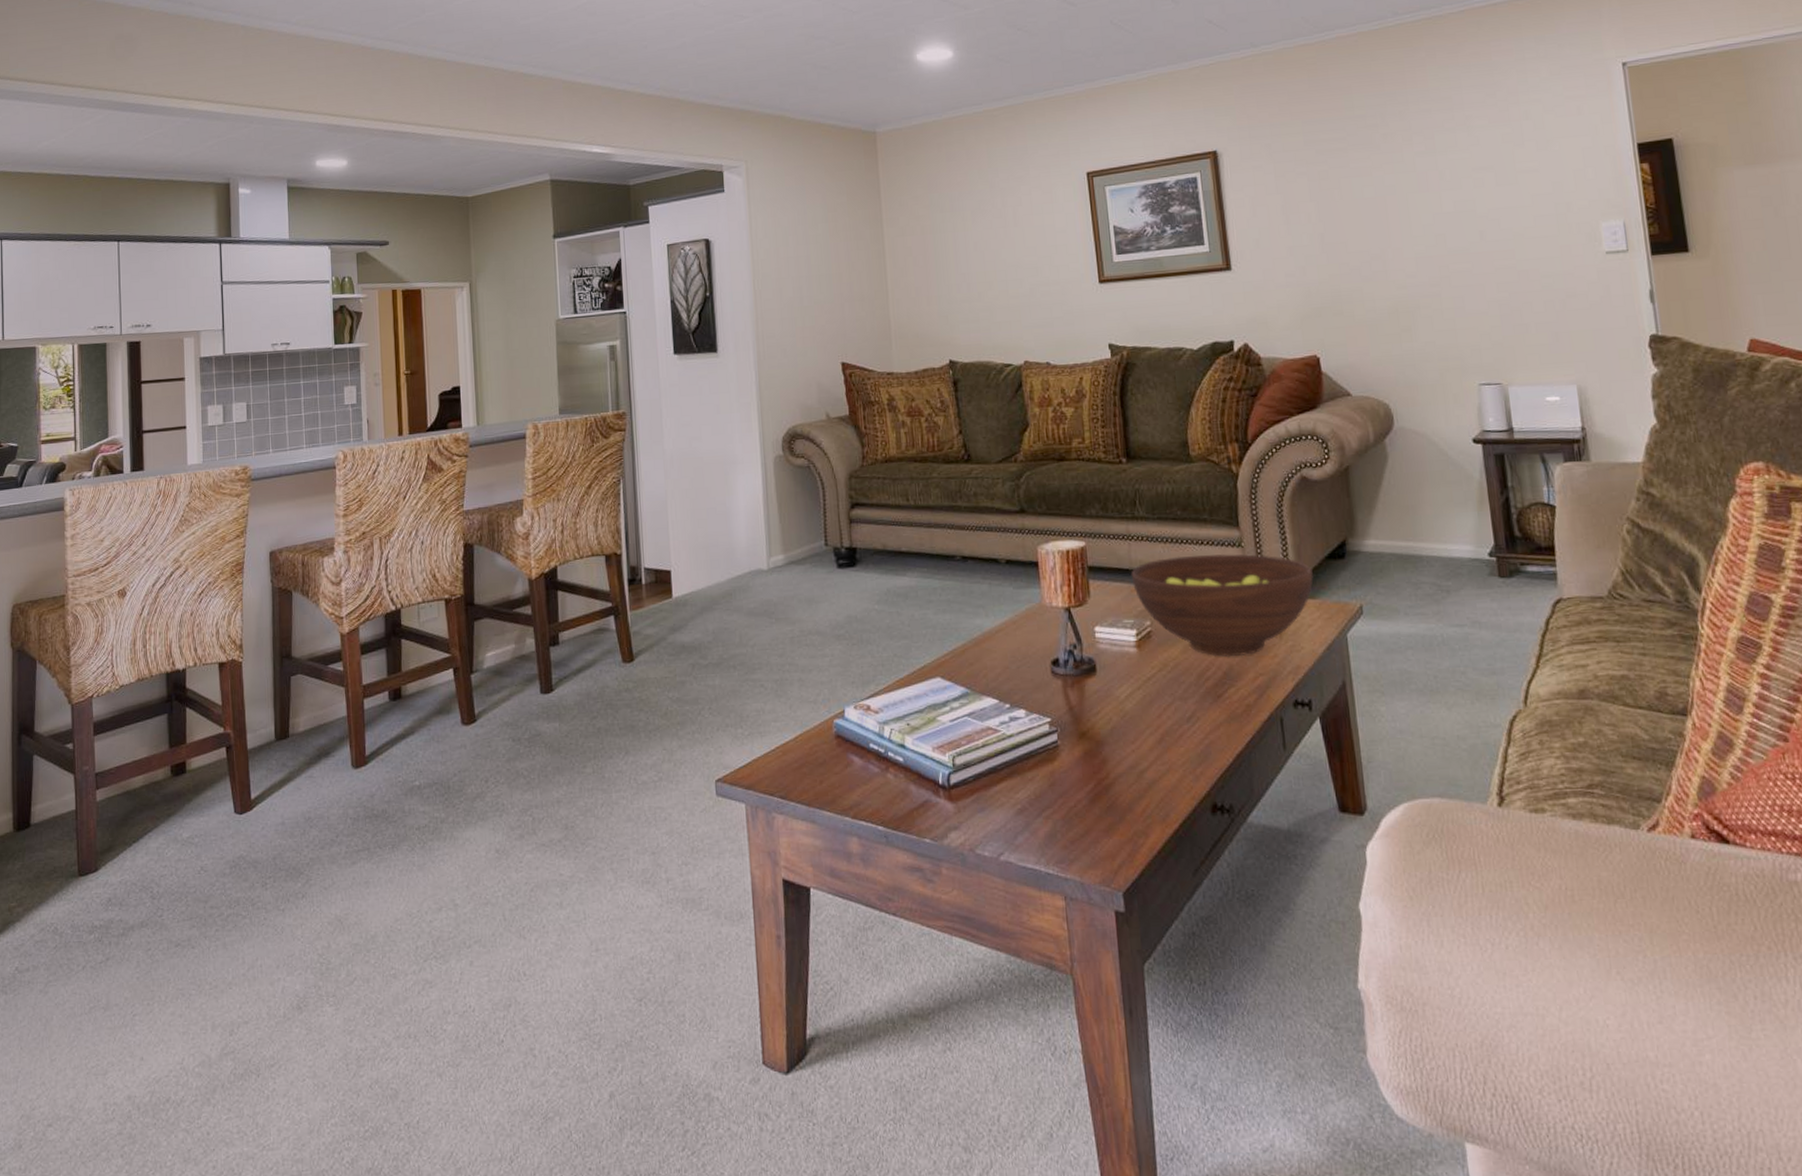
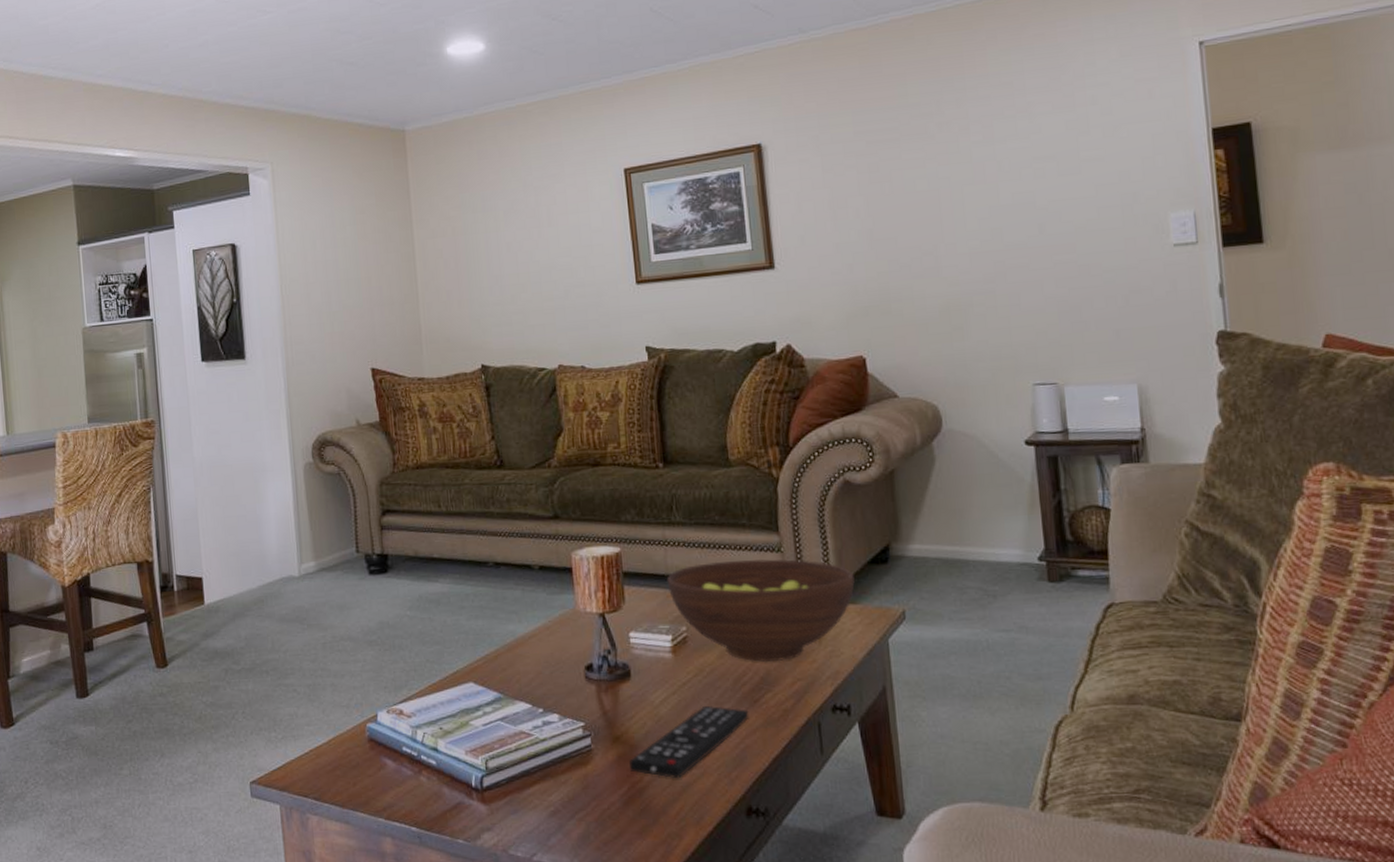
remote control: none [1096,700,1213,776] -> present [629,705,749,779]

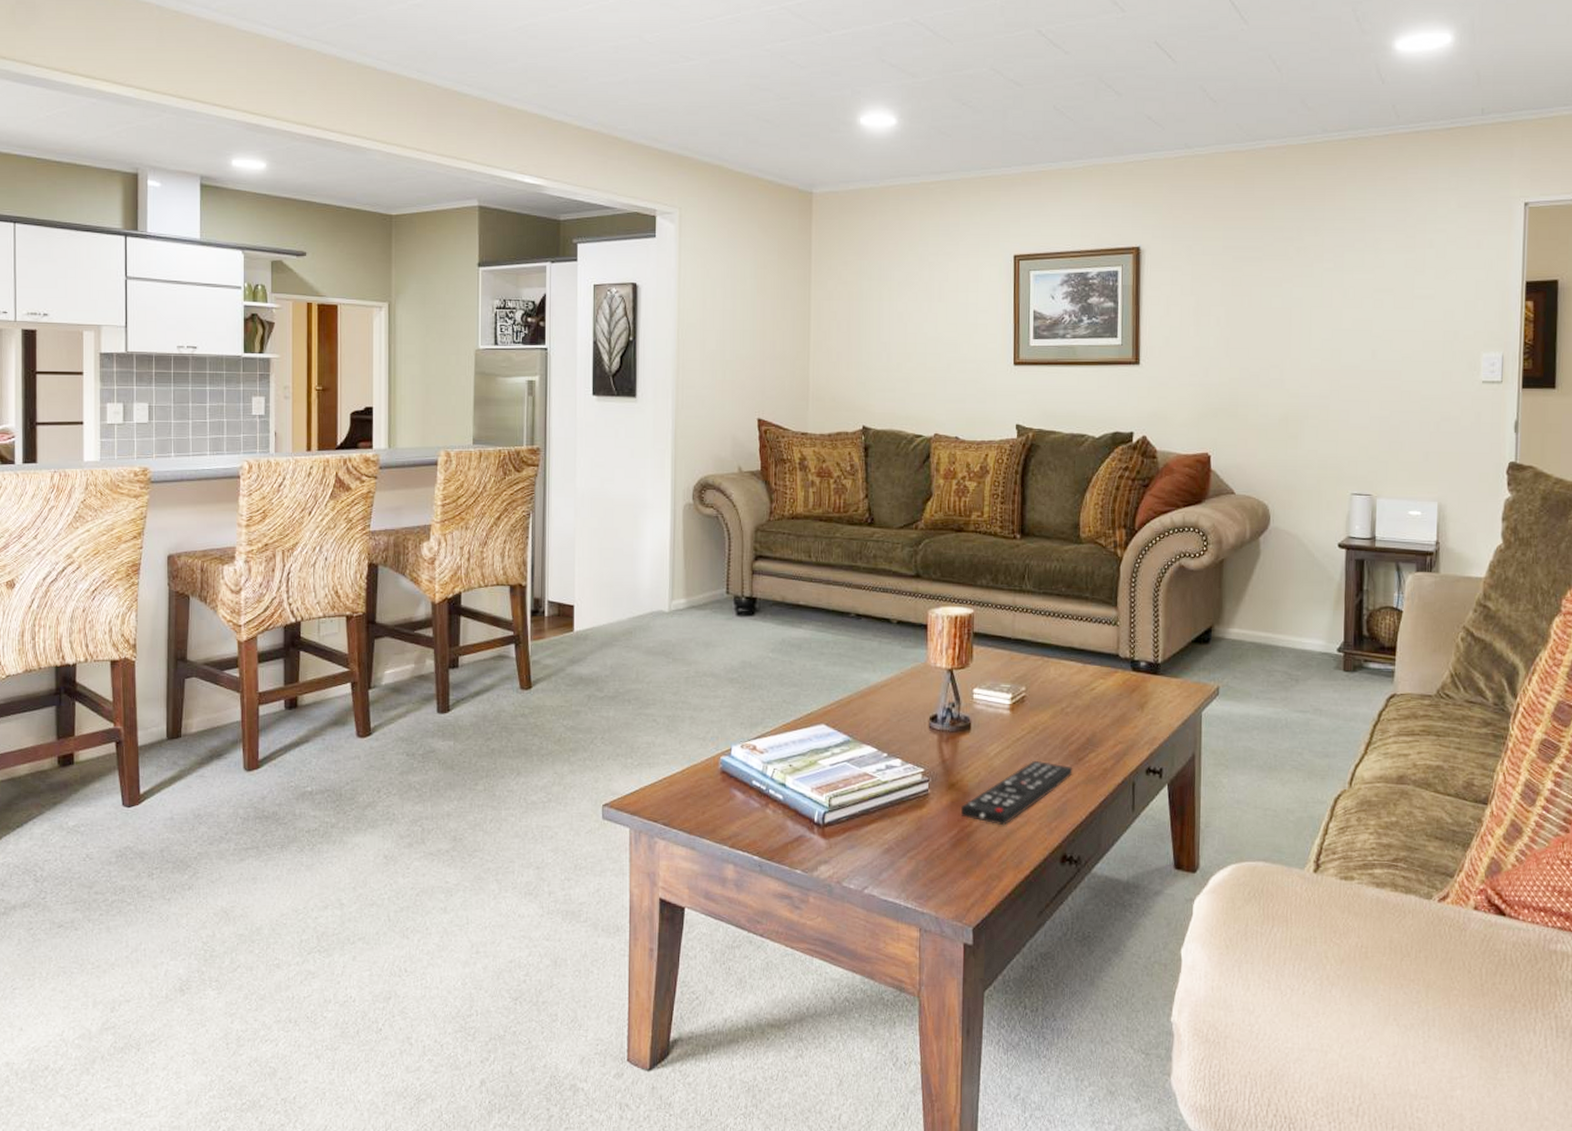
fruit bowl: present [666,559,855,663] -> none [1012,629,1179,725]

